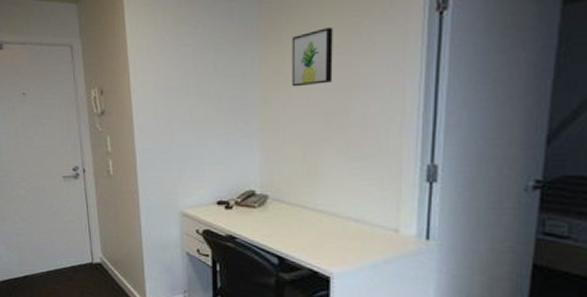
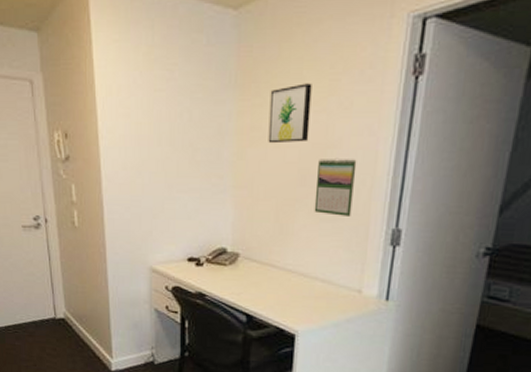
calendar: none [342,96,384,154] -> present [314,157,357,216]

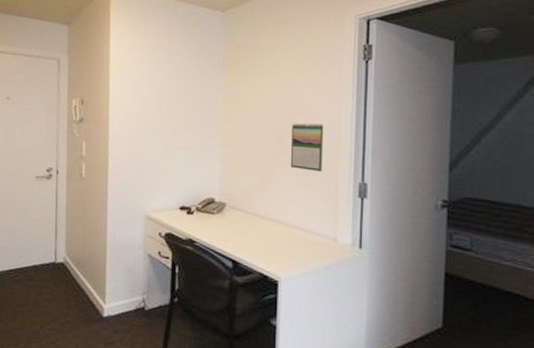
wall art: present [268,83,312,144] -> none [249,65,284,111]

